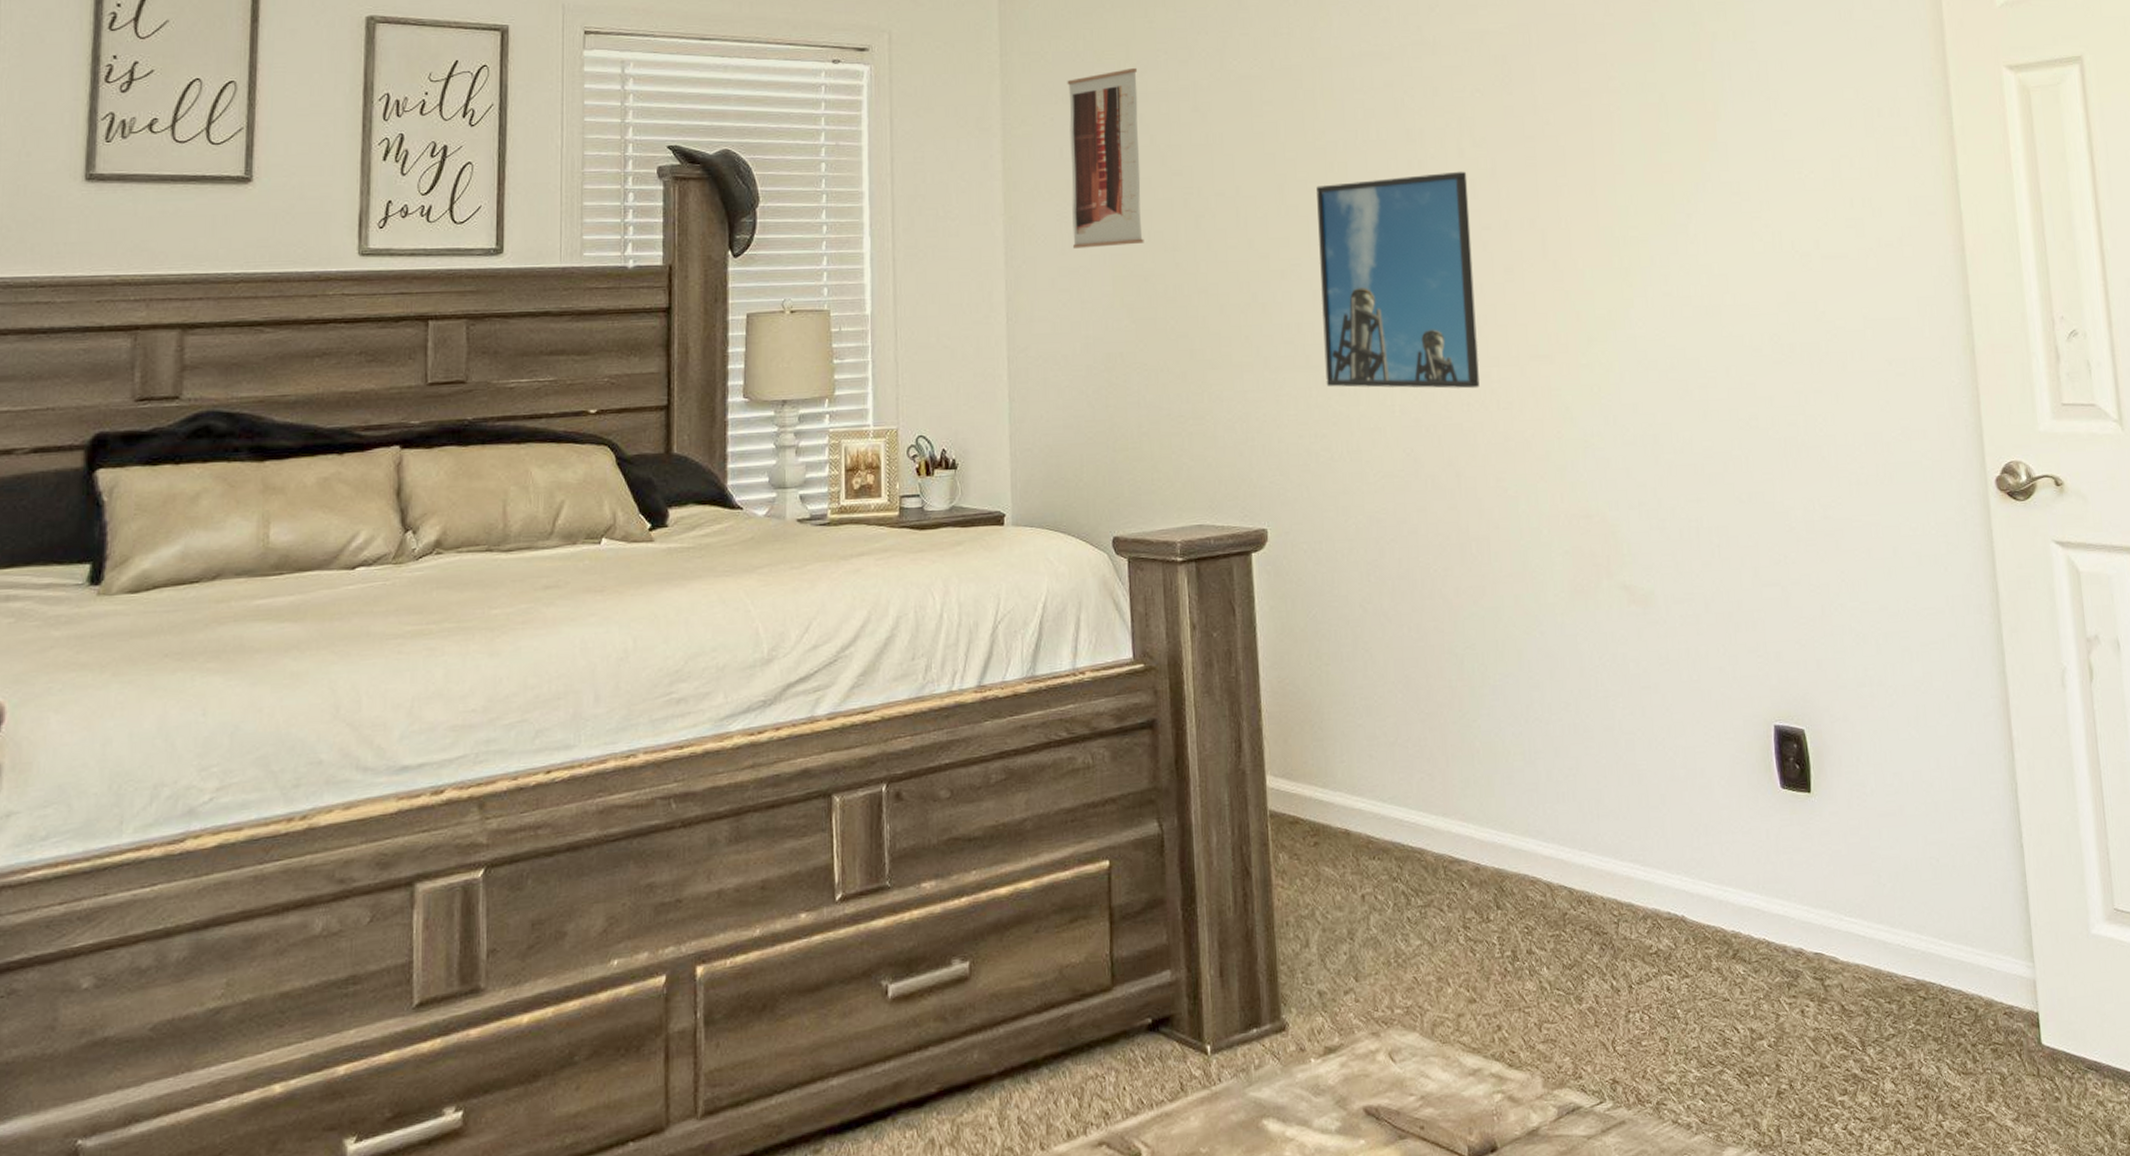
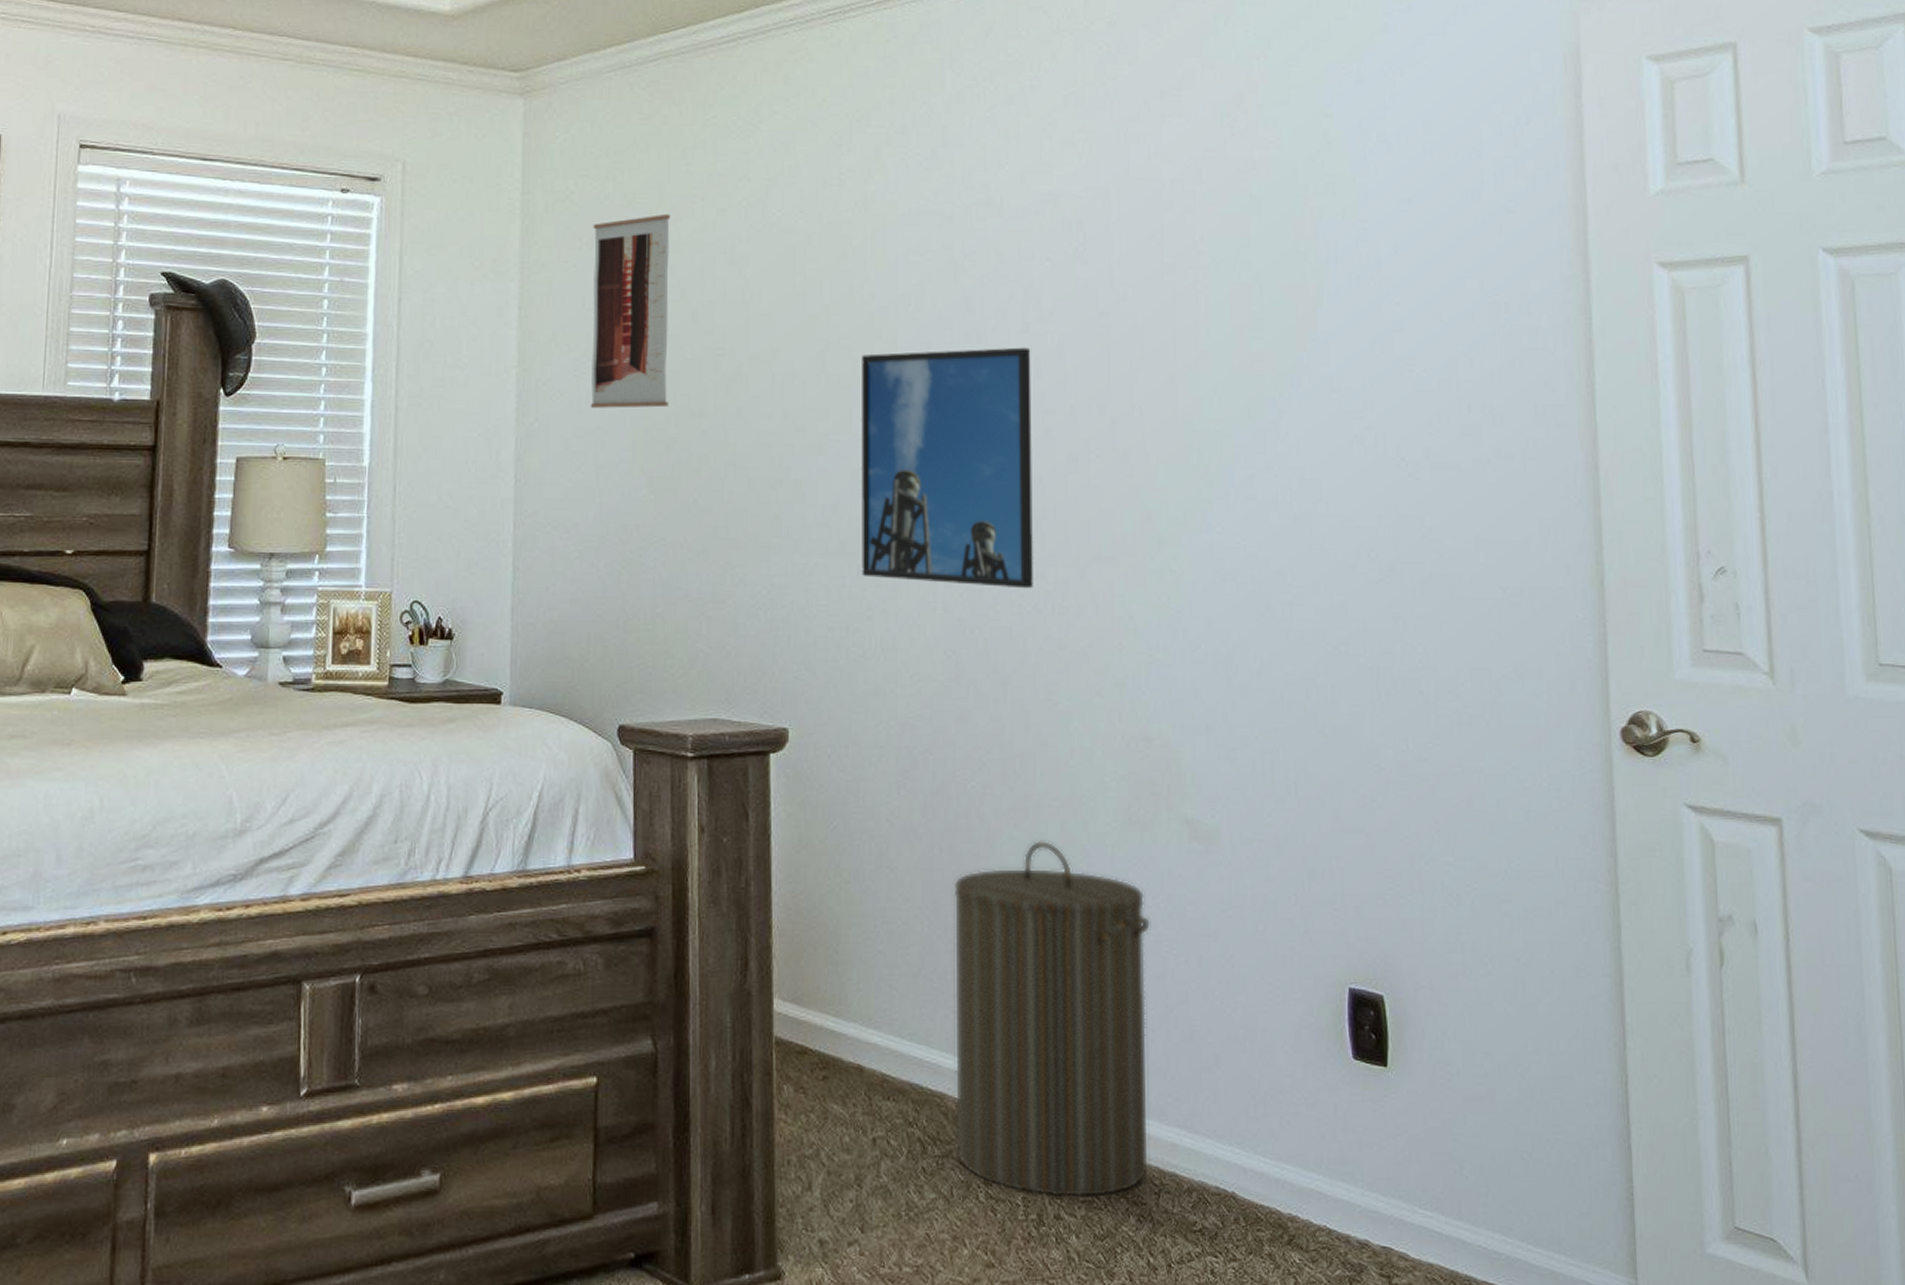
laundry hamper: none [1422,613,1608,934] -> present [953,840,1151,1198]

